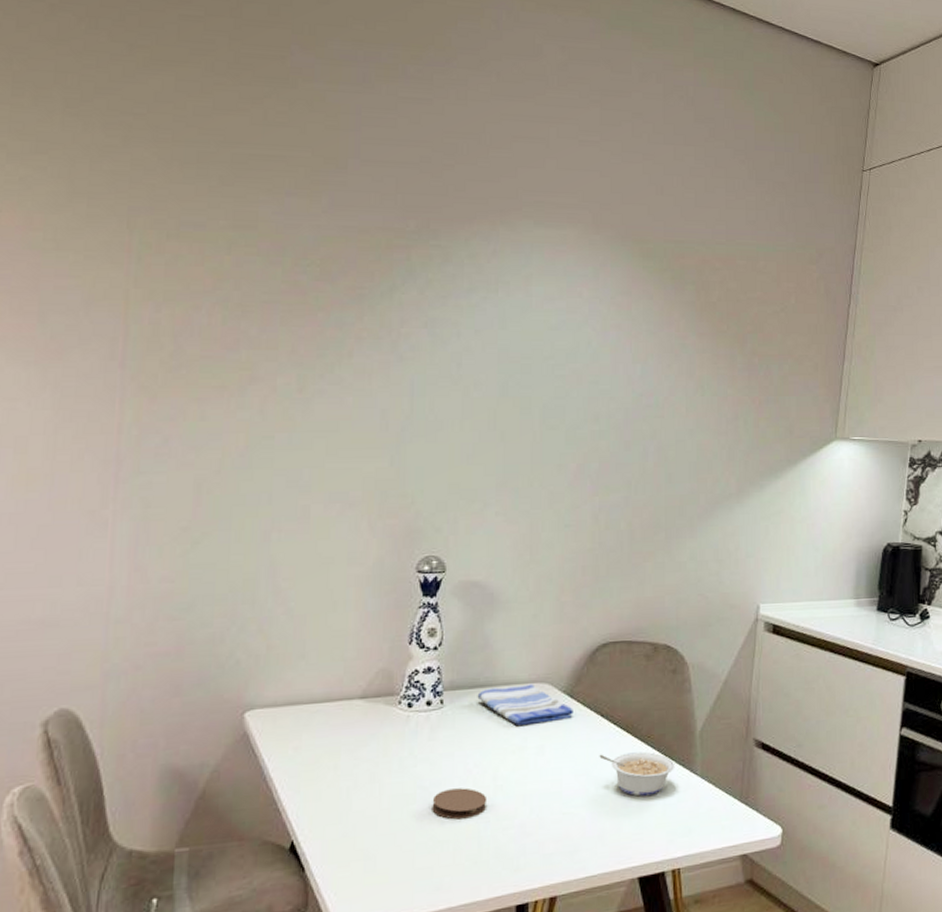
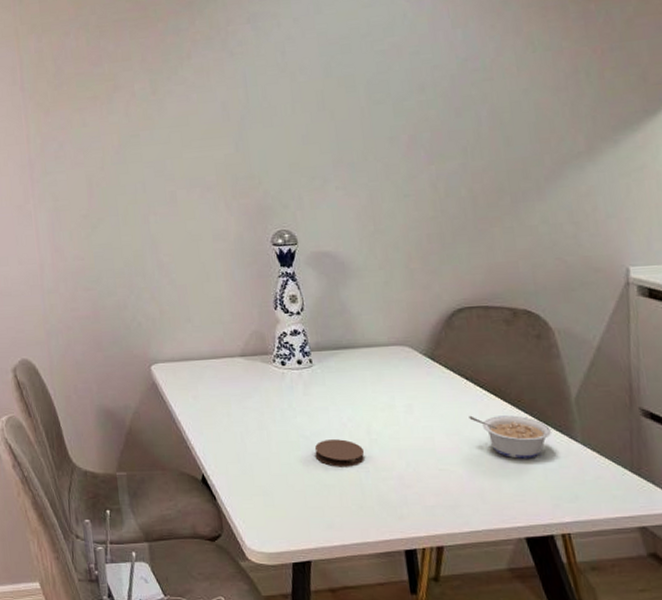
dish towel: present [477,683,573,725] -> none [342,346,437,385]

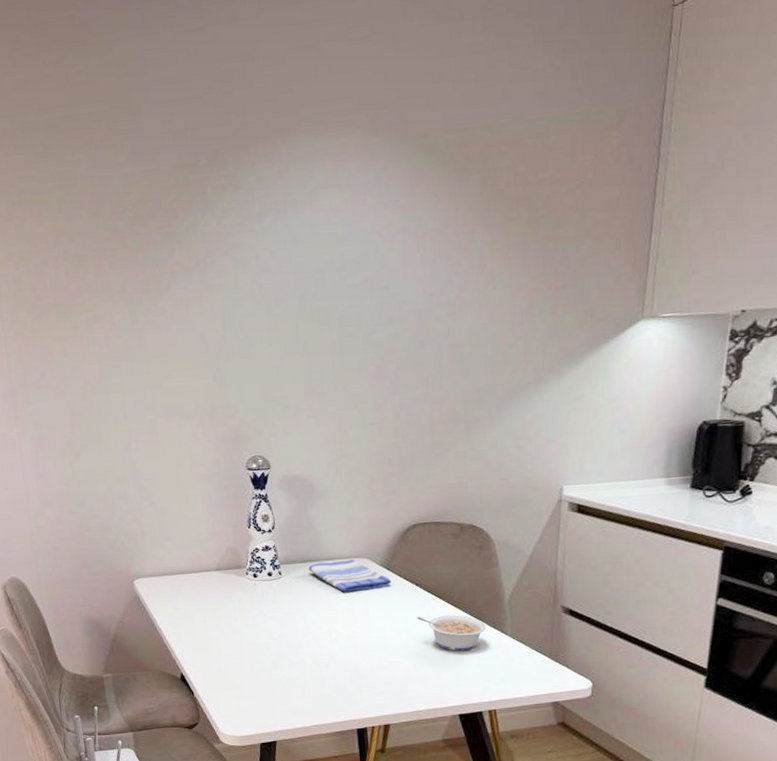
coaster: present [315,439,365,467] -> none [282,639,326,663]
dish towel: none [342,346,437,385] -> present [308,558,391,592]

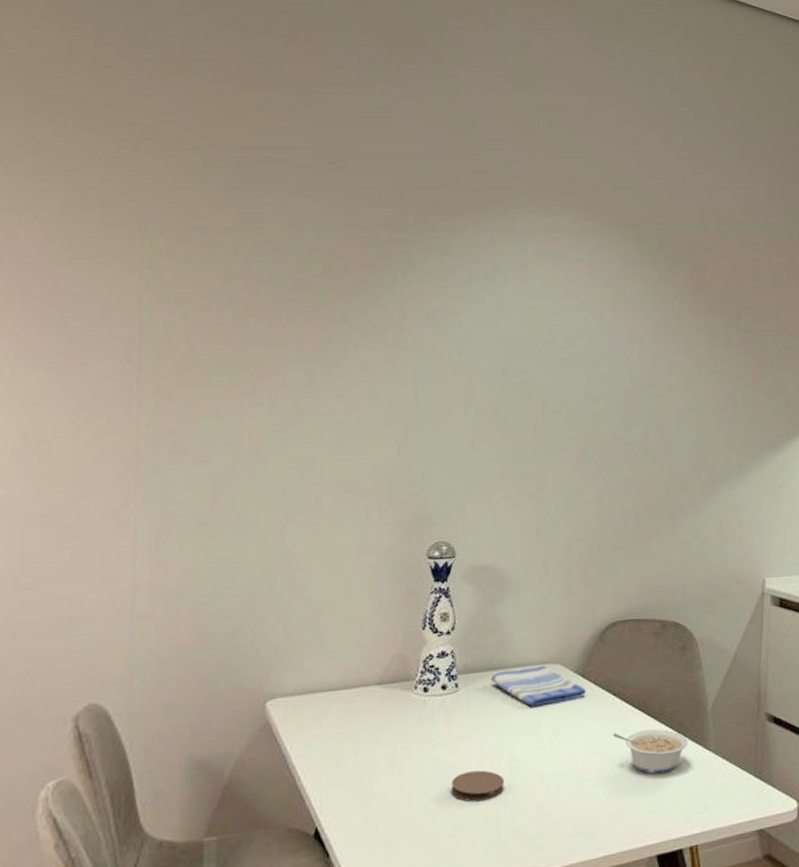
coaster: none [282,639,326,663] -> present [451,770,505,802]

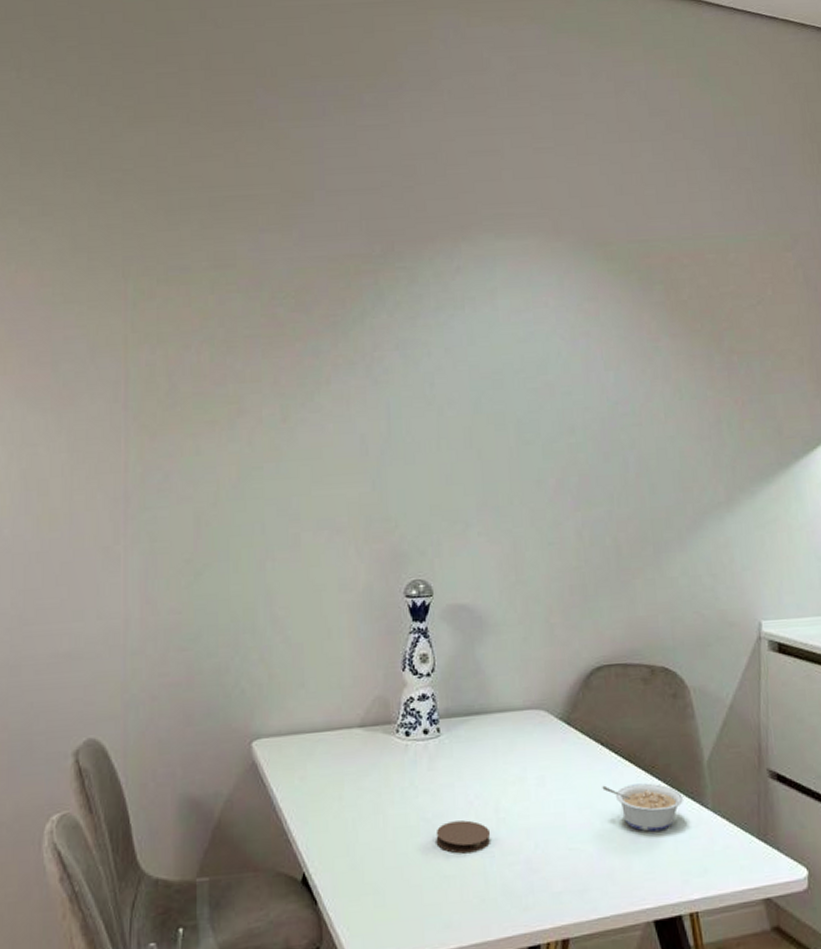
dish towel: present [491,664,586,707] -> none [473,710,572,754]

